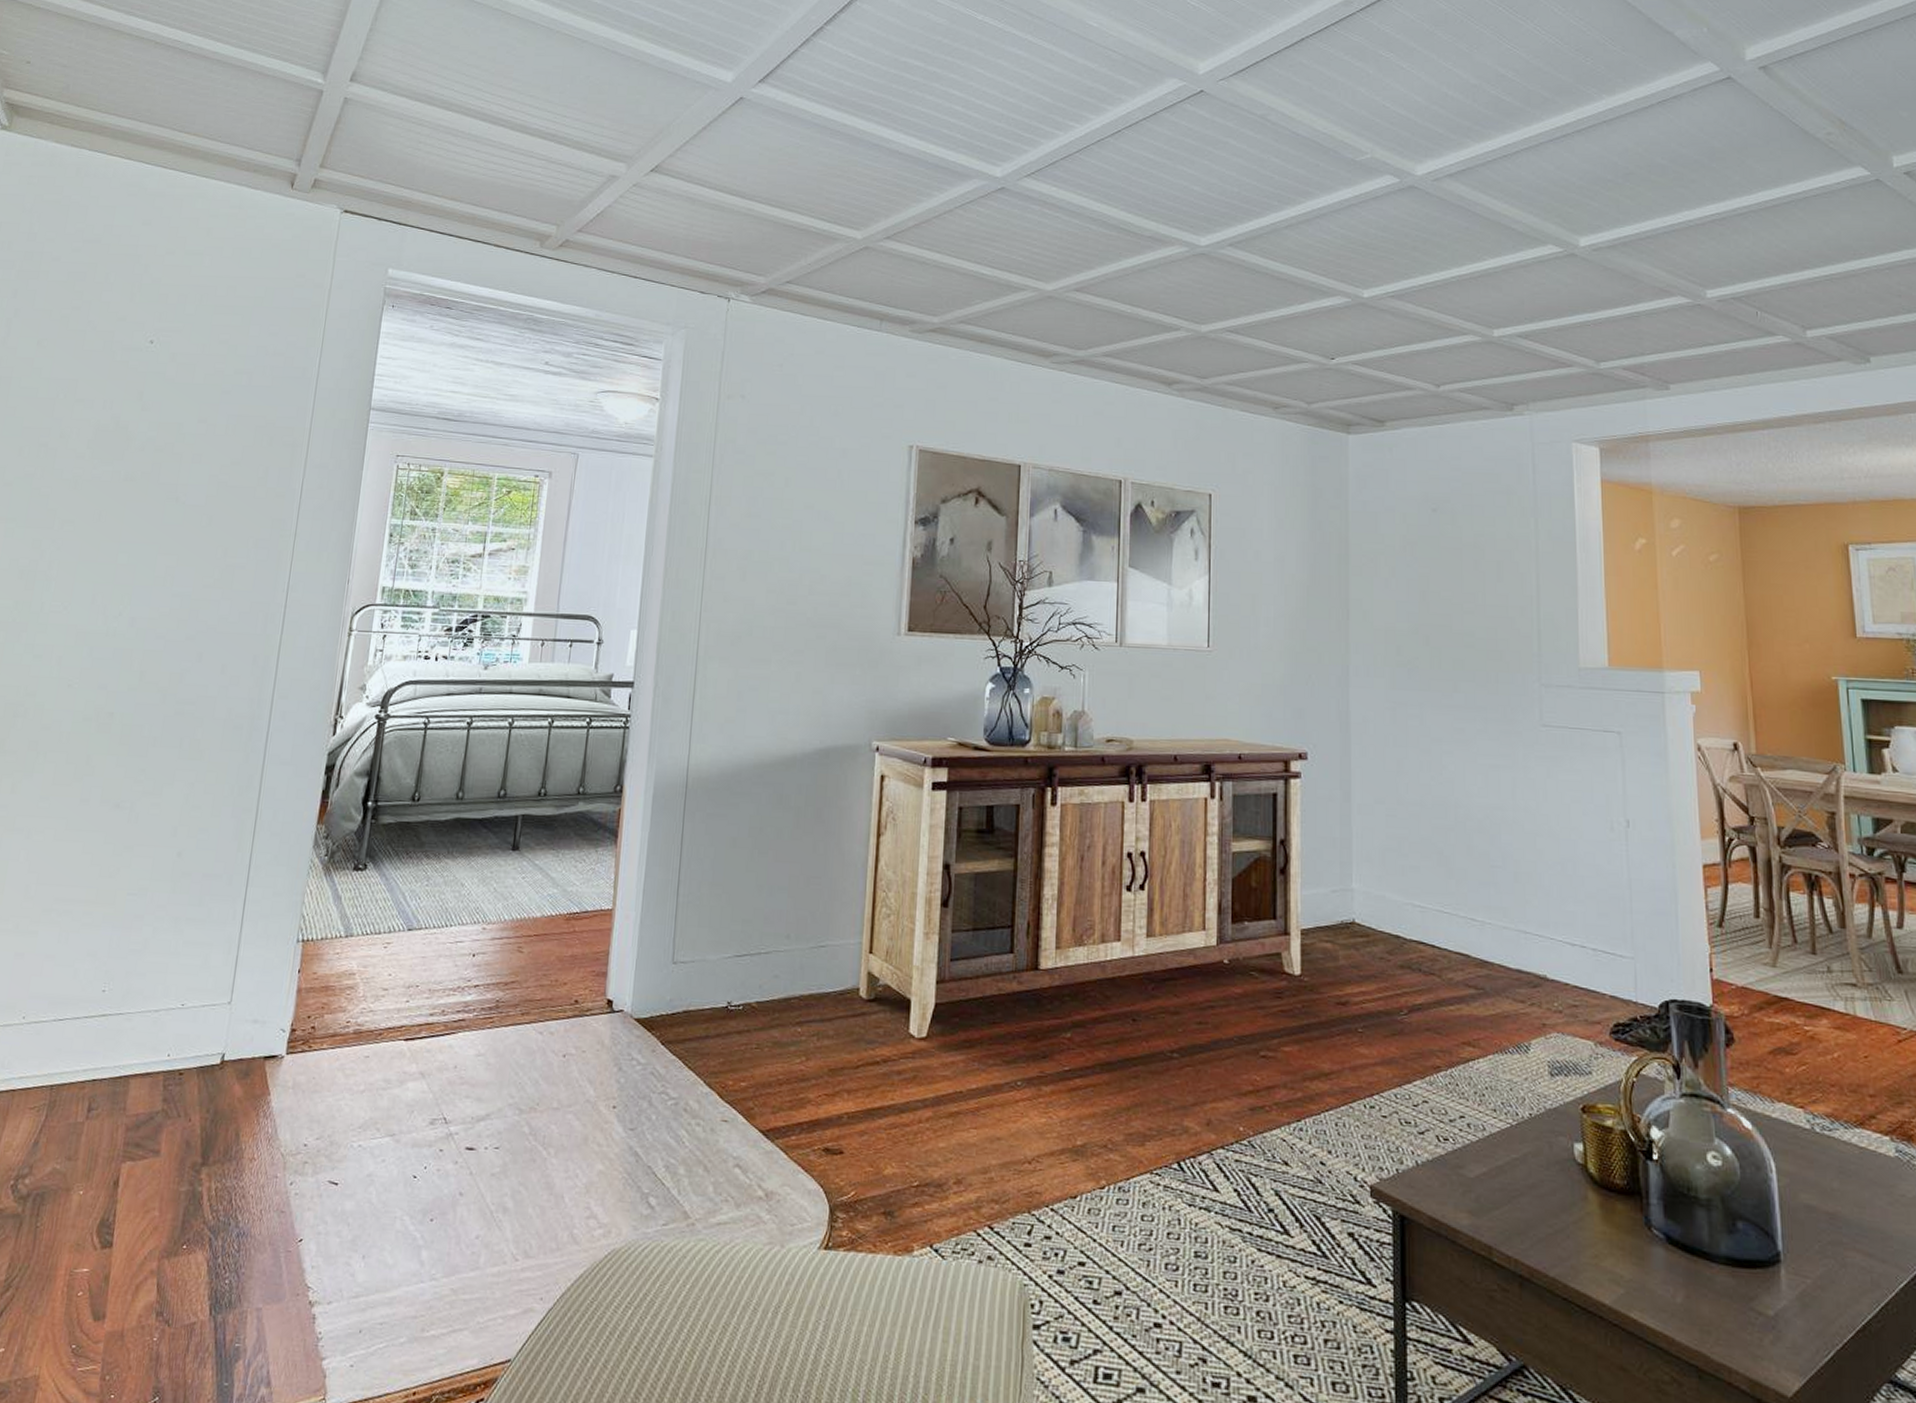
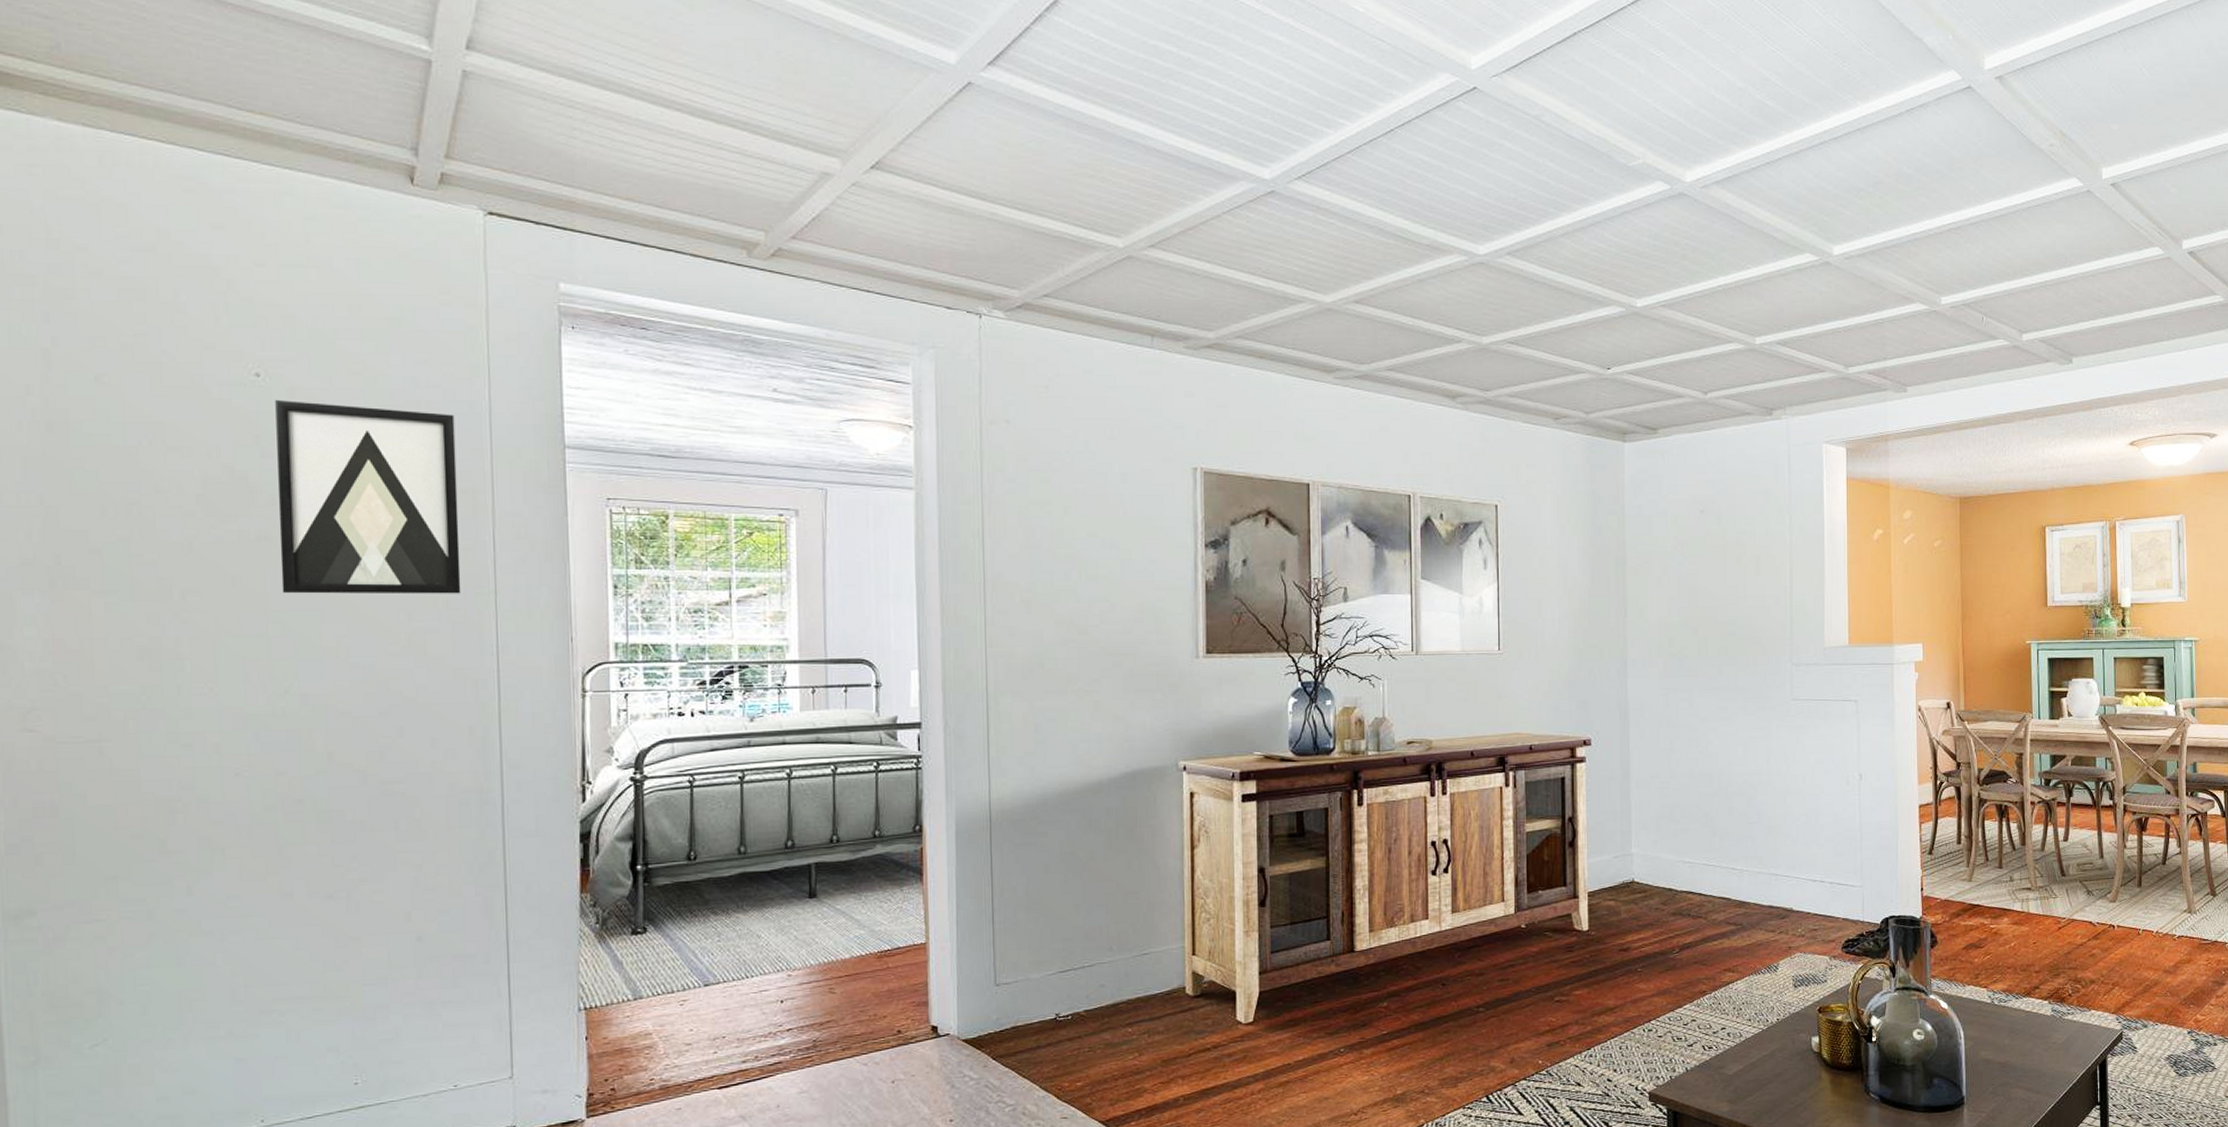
wall art: none [134,363,290,535] -> present [275,400,461,595]

